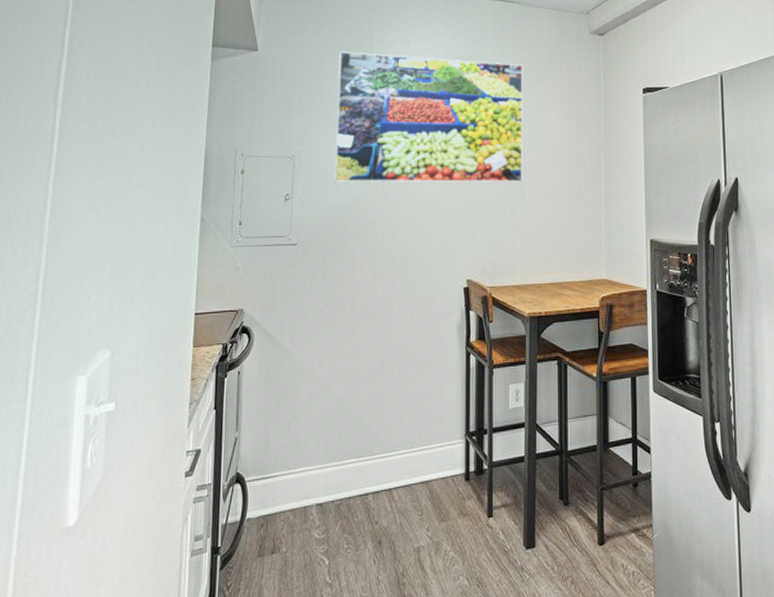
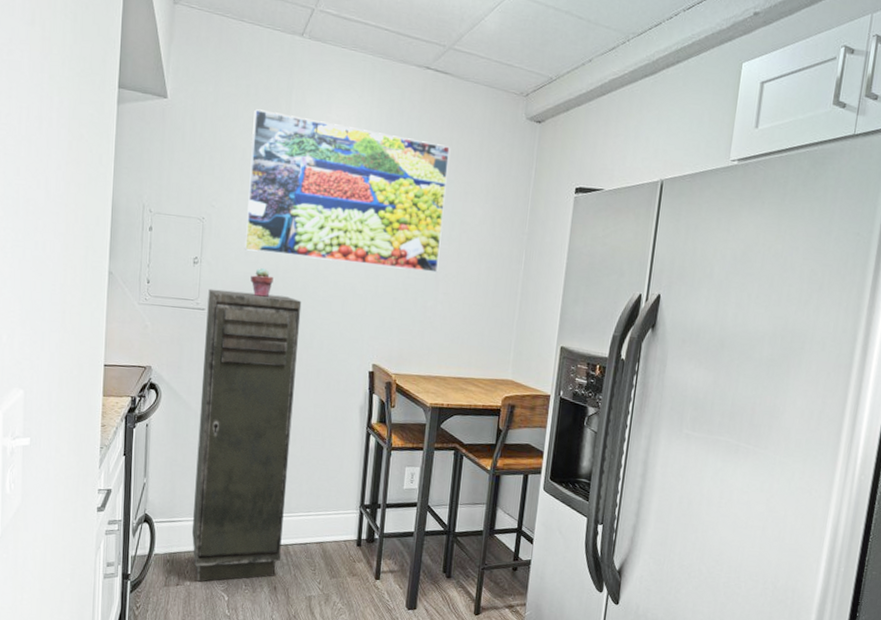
storage cabinet: none [287,222,393,546] -> present [191,289,302,582]
potted succulent: none [341,196,364,225] -> present [250,267,274,297]

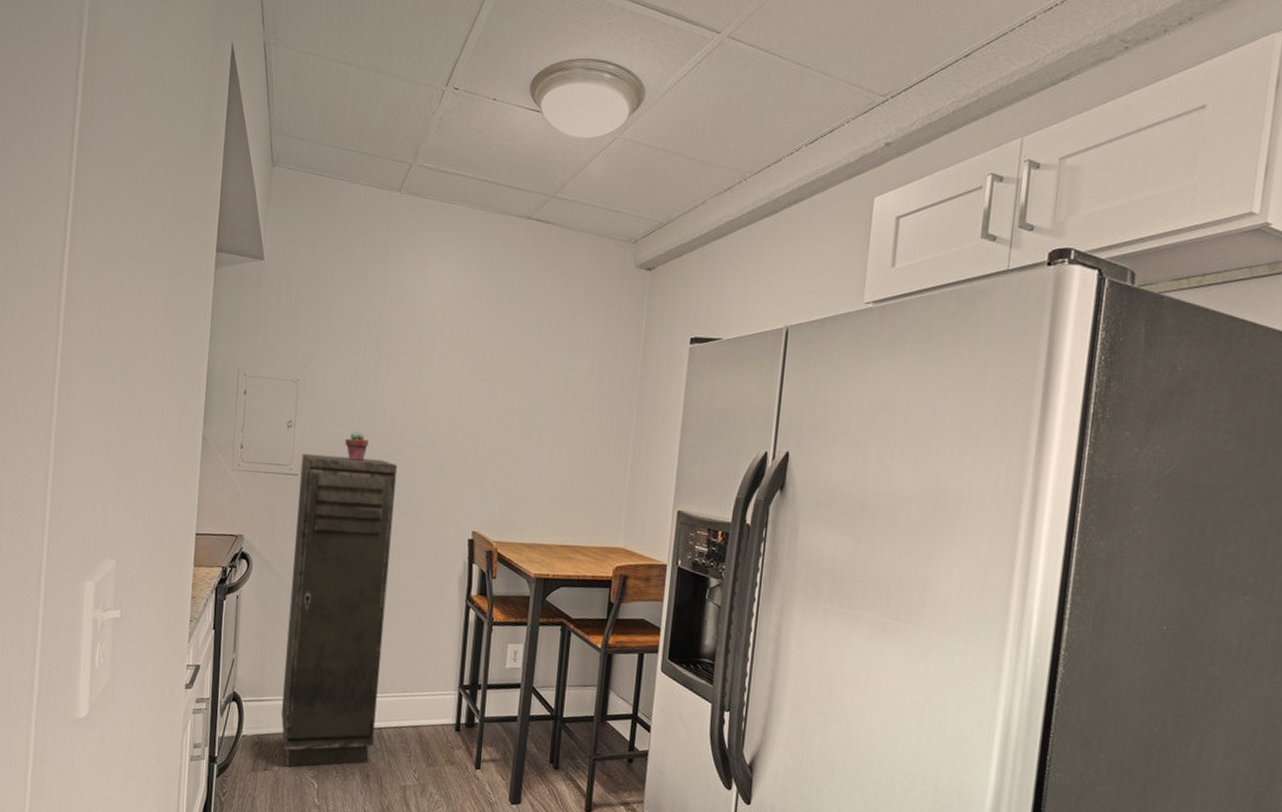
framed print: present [244,109,451,273] -> none [339,267,555,432]

